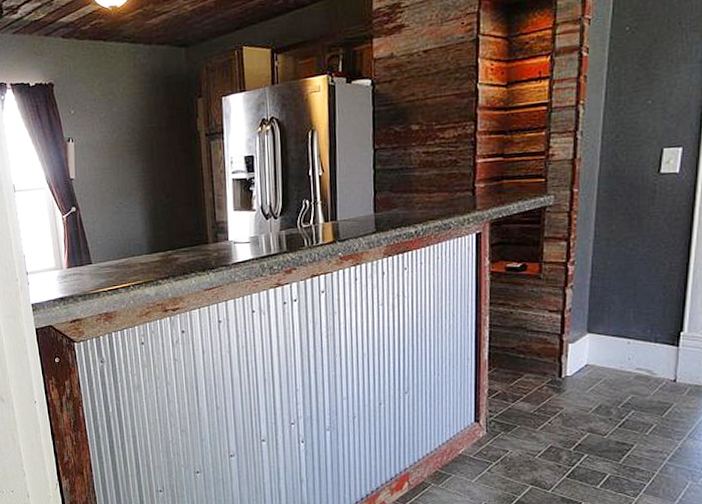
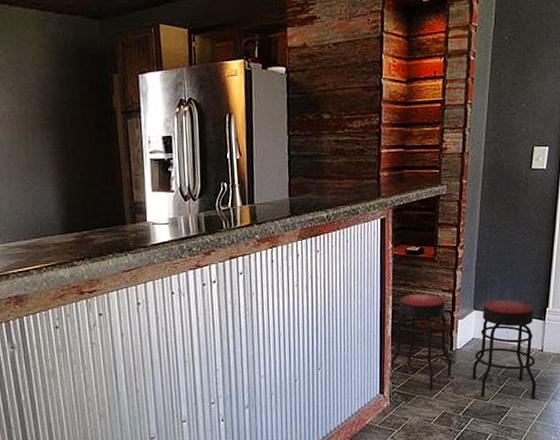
bar stool: none [484,313,667,437] -> present [388,293,536,400]

